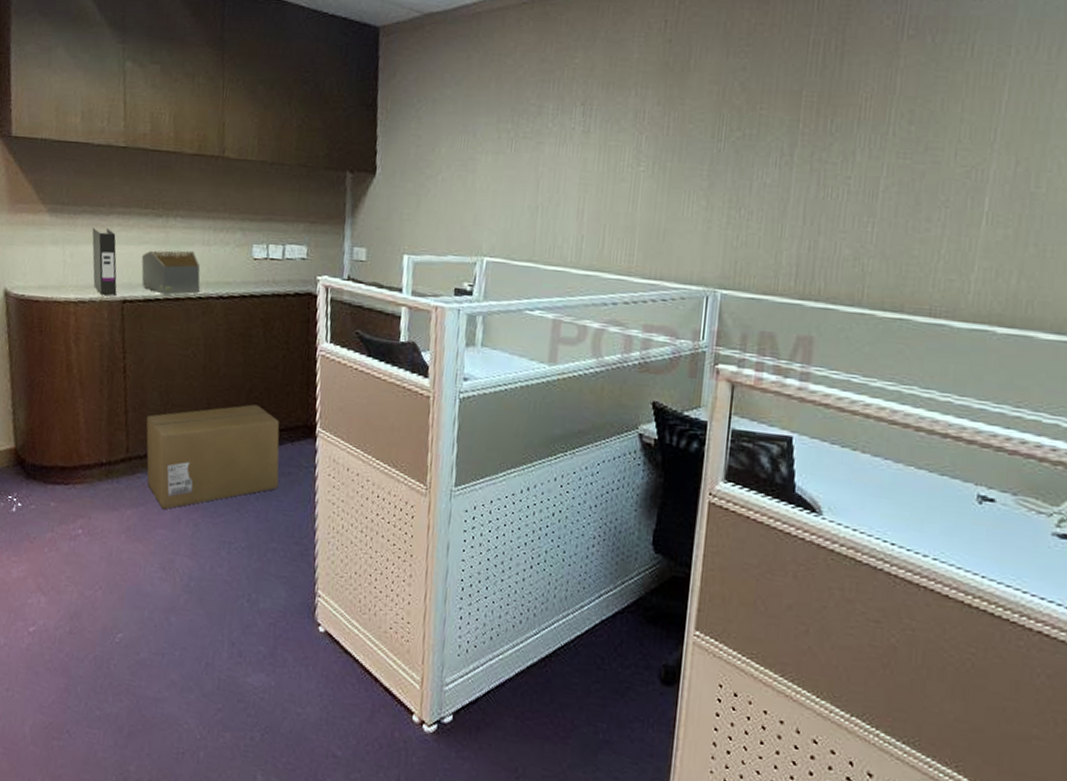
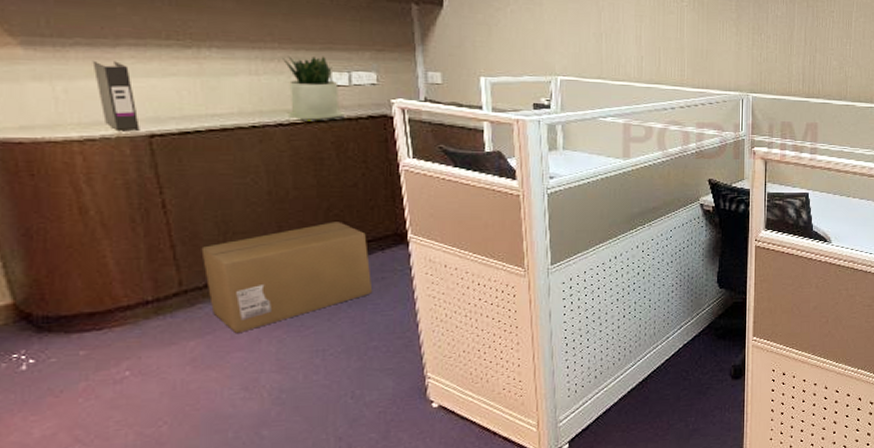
architectural model: present [141,250,201,296] -> none [169,81,252,126]
planter: none [227,226,277,296] -> present [283,56,346,120]

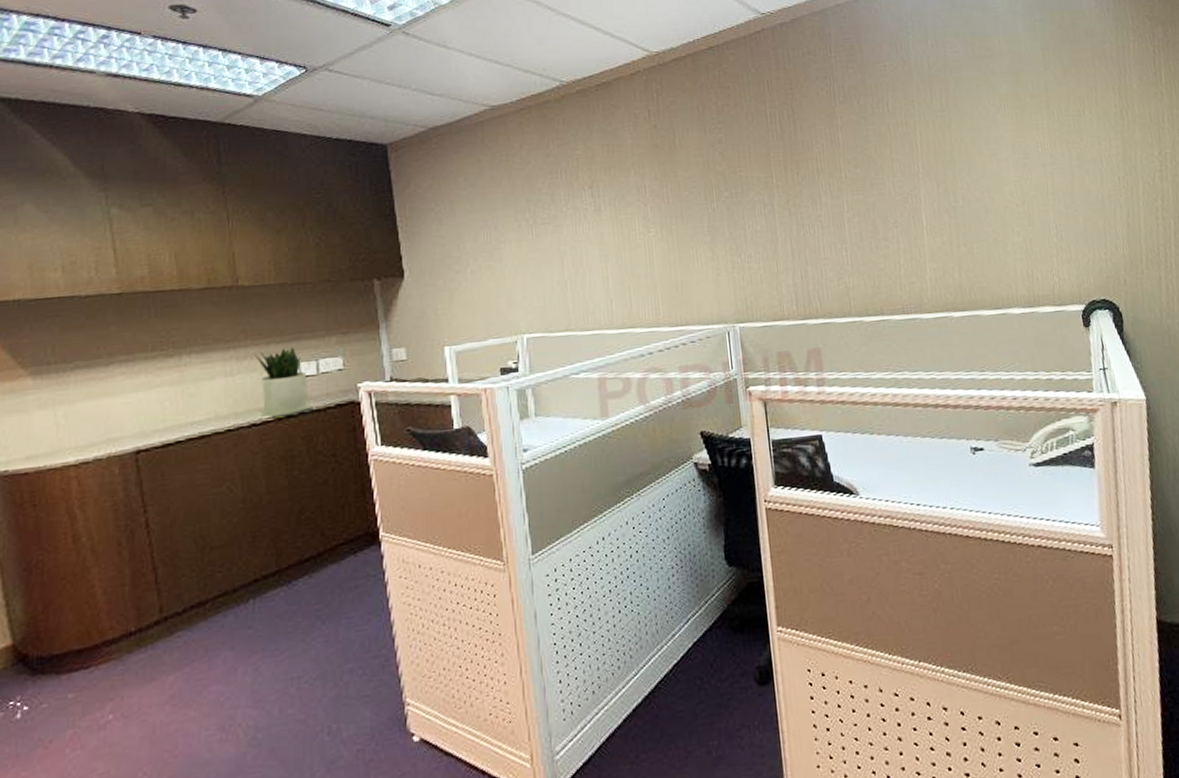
binder: present [92,60,140,132] -> none [89,380,128,451]
box: present [201,222,373,334] -> none [180,525,346,664]

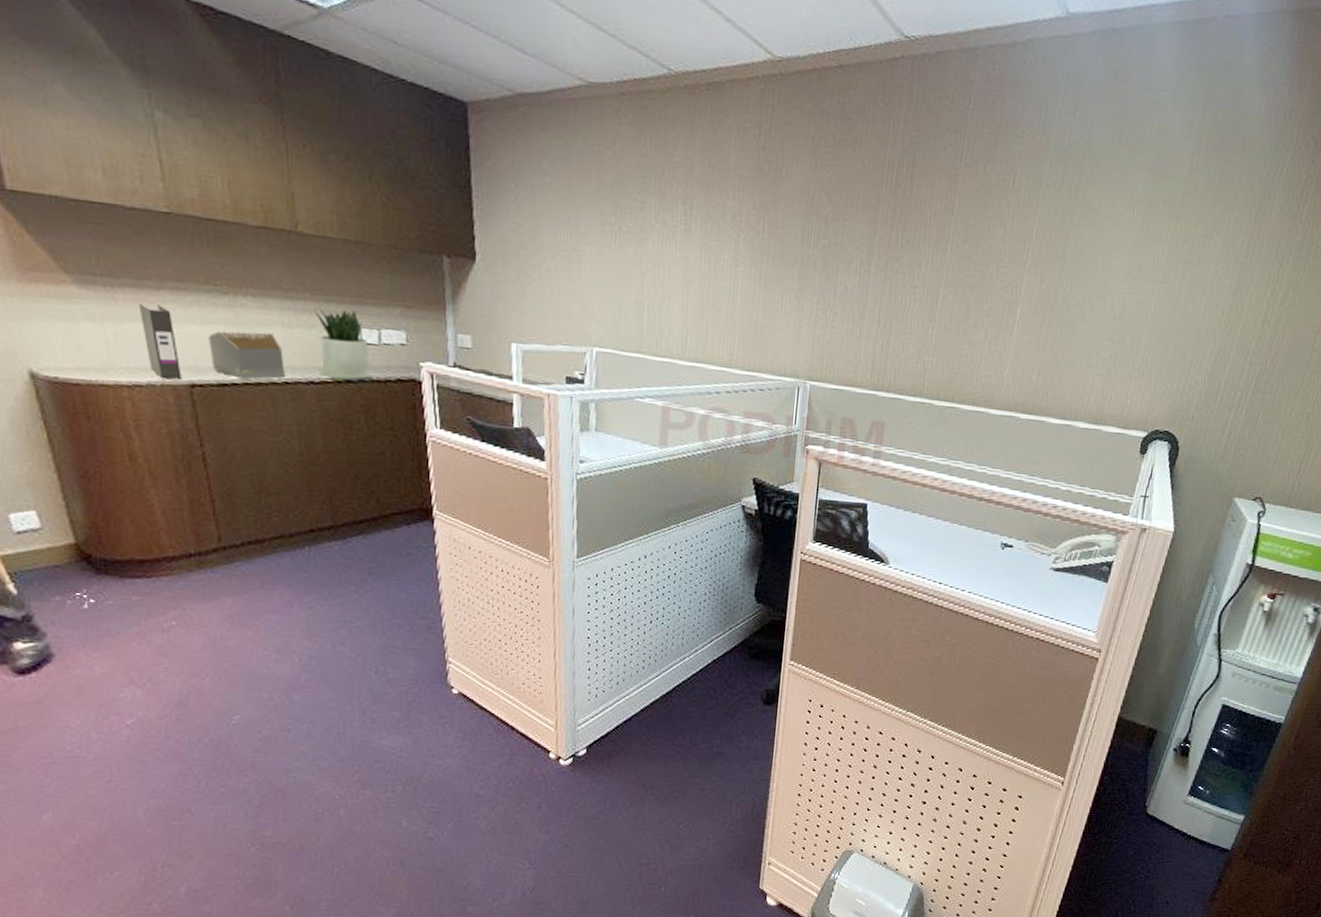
binder: none [89,380,128,451] -> present [138,303,182,380]
architectural model: none [153,384,227,436] -> present [208,331,285,380]

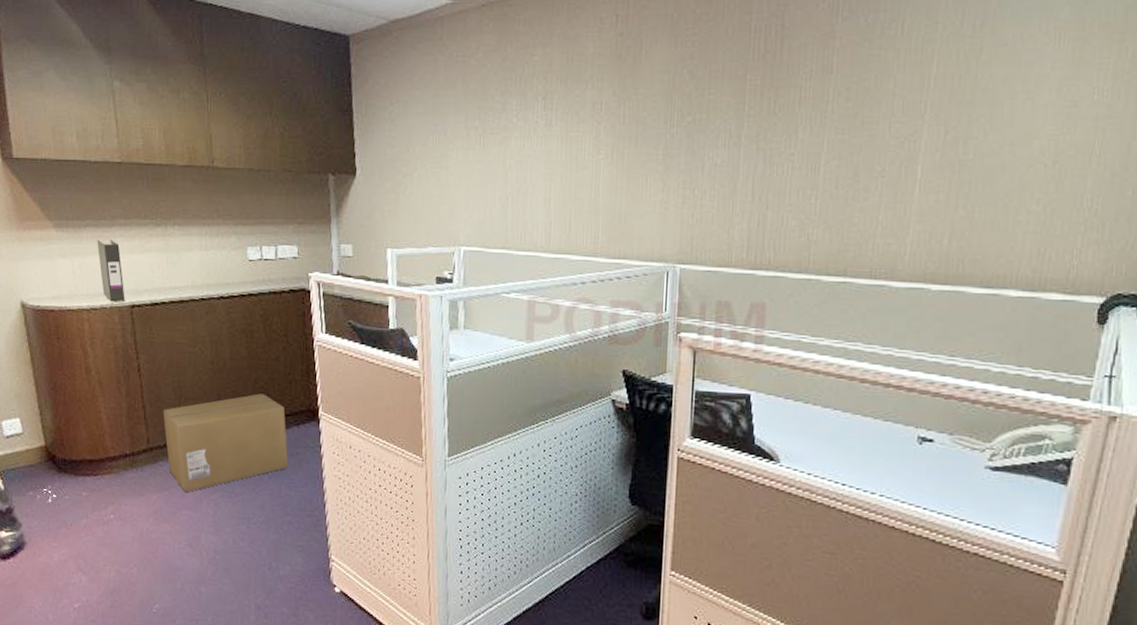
architectural model: present [208,331,285,380] -> none [145,256,202,298]
box: none [238,490,398,596] -> present [163,393,289,493]
planter: present [314,308,376,381] -> none [225,230,272,294]

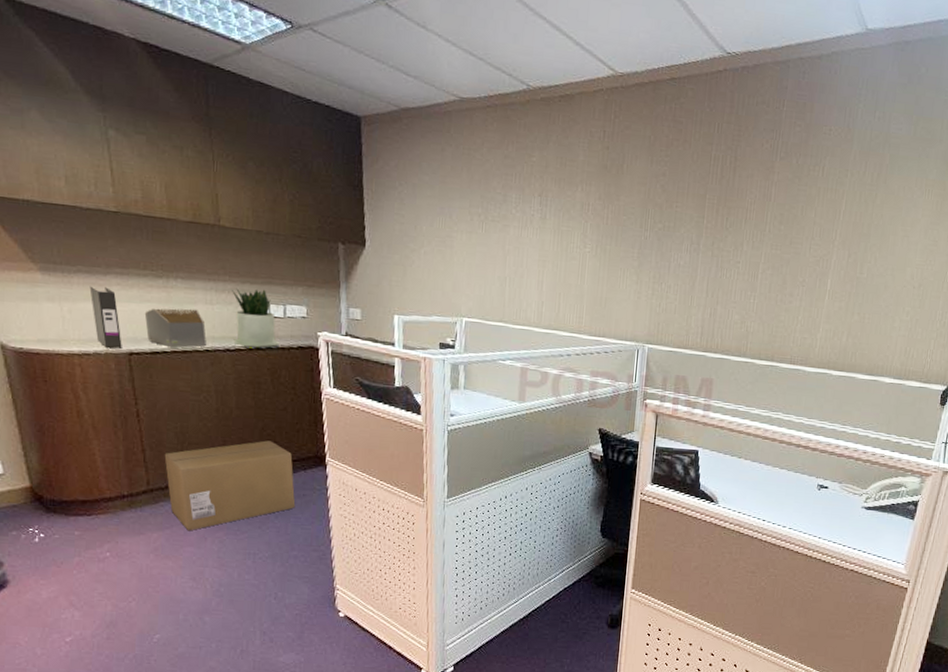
architectural model: none [145,256,202,298] -> present [144,308,206,349]
planter: none [225,230,272,294] -> present [232,288,281,349]

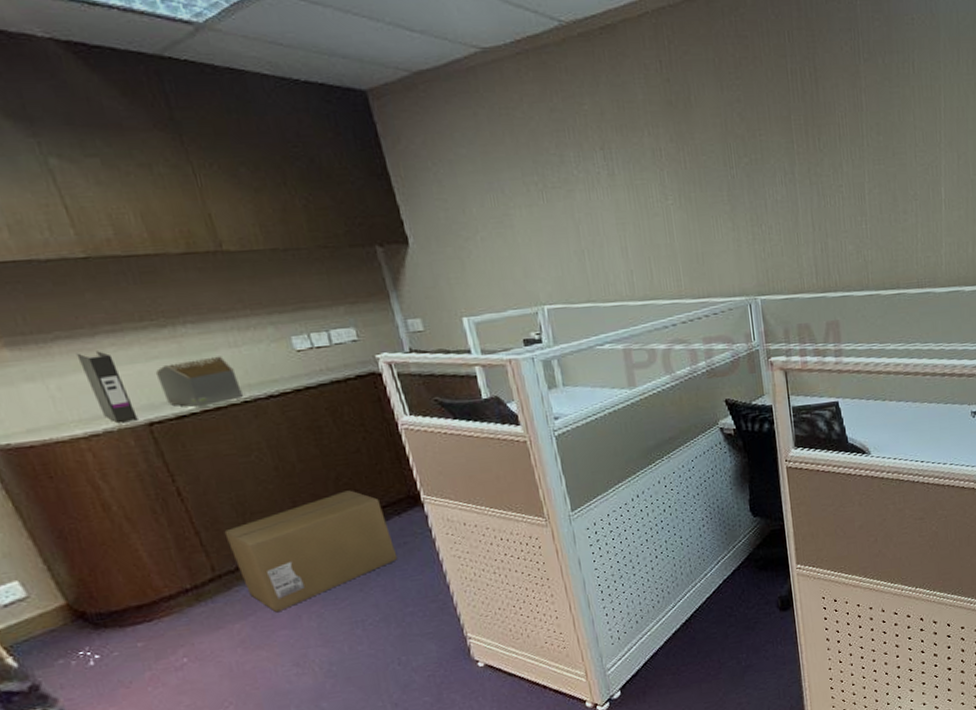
planter: present [232,288,281,349] -> none [258,317,334,389]

